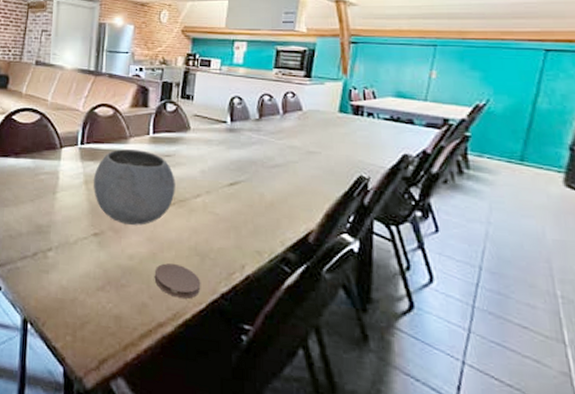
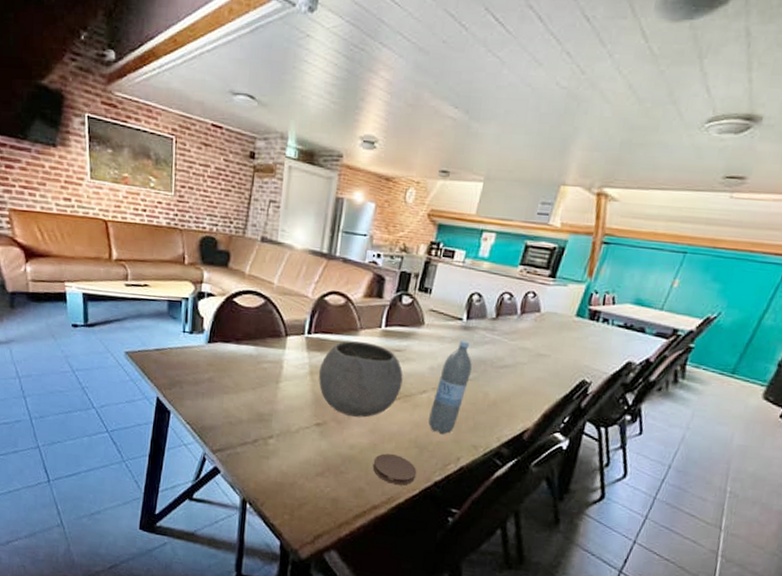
water bottle: none [207,142,243,241] -> present [428,340,472,435]

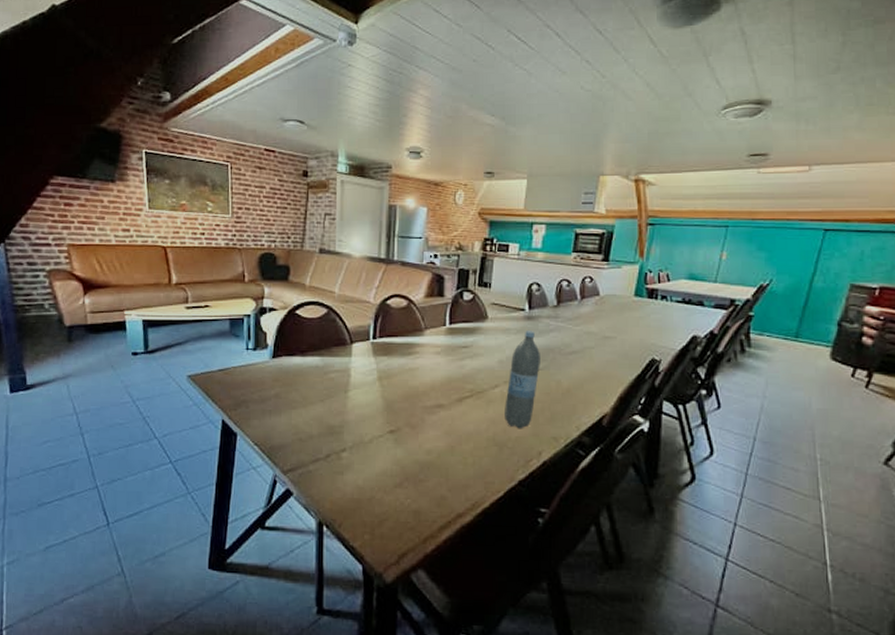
bowl: present [318,341,403,418] -> none [387,342,473,419]
coaster: present [372,453,417,486] -> none [453,456,499,488]

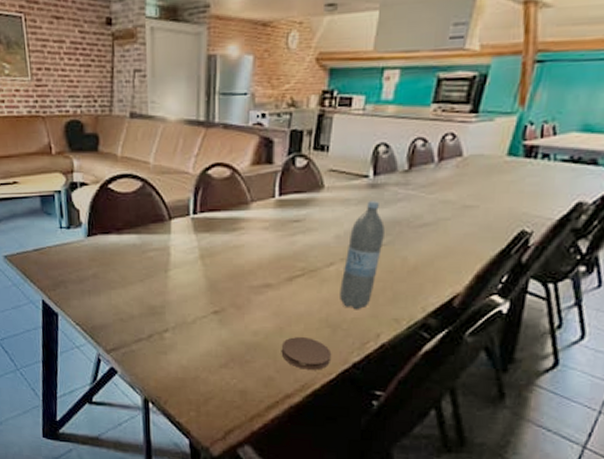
coaster: none [453,456,499,488] -> present [281,337,332,370]

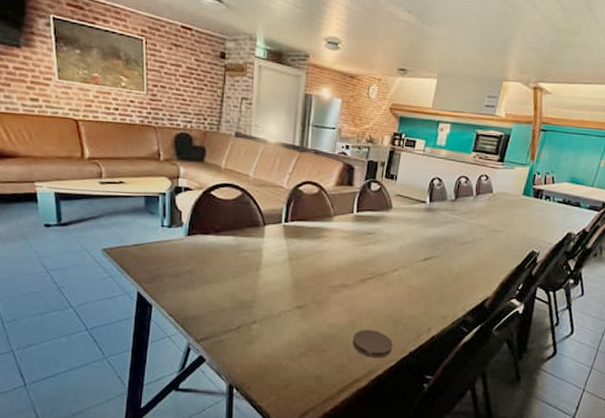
water bottle: present [340,201,385,310] -> none [401,221,437,308]

